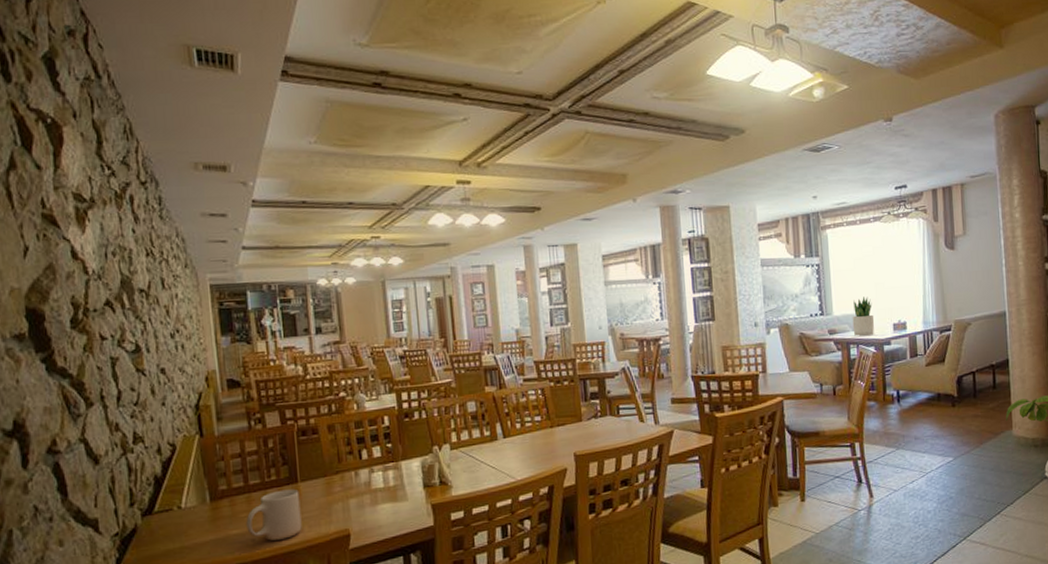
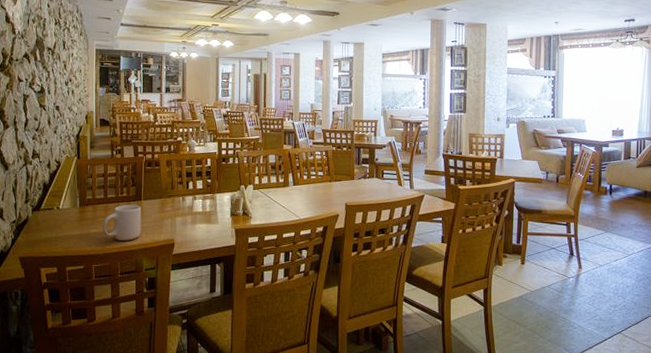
planter: present [852,296,874,336] -> none [578,106,596,137]

